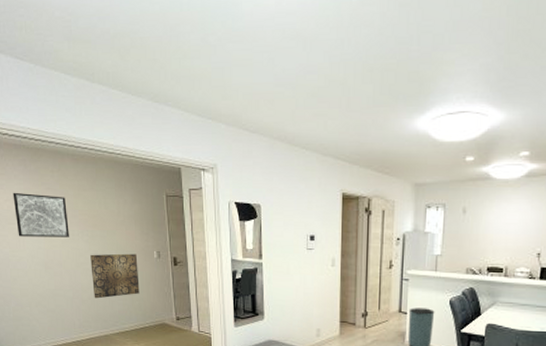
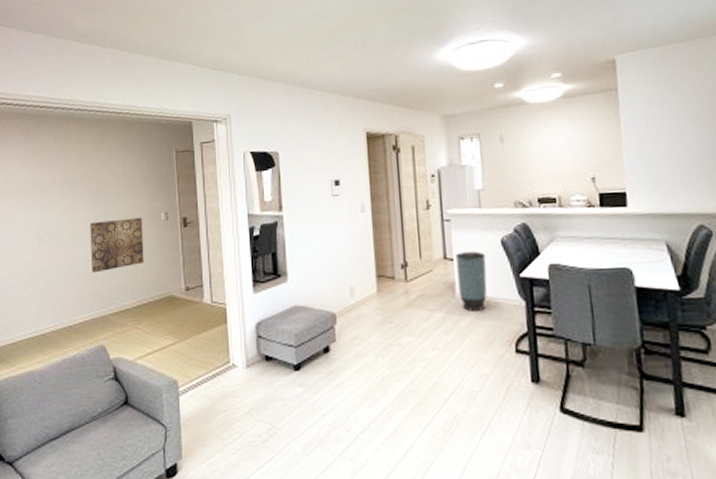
wall art: present [13,192,69,237] -> none [11,162,69,210]

